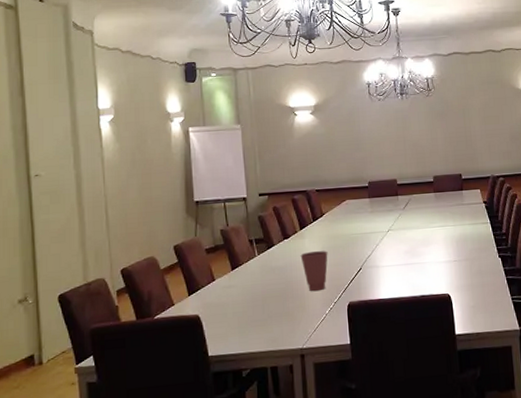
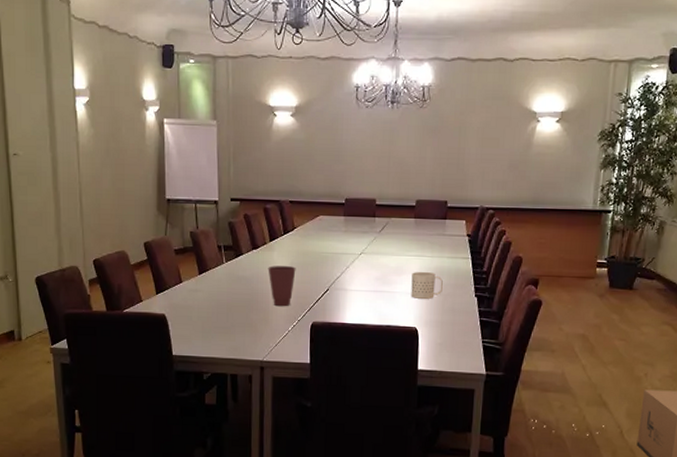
mug: none [438,239,468,266] -> present [411,271,443,299]

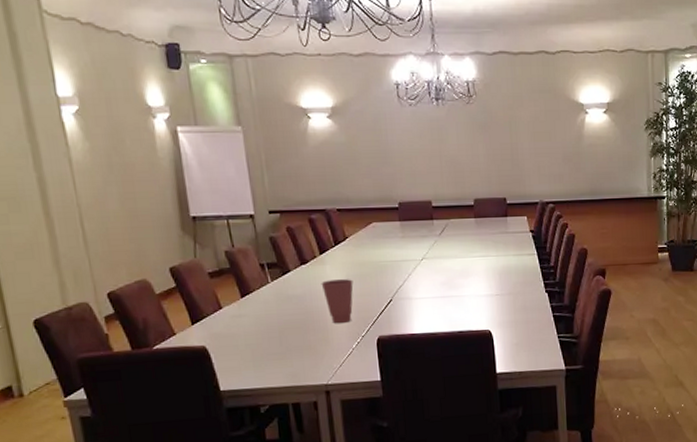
mug: present [411,271,443,299] -> none [478,271,512,300]

